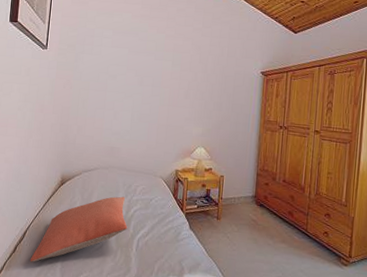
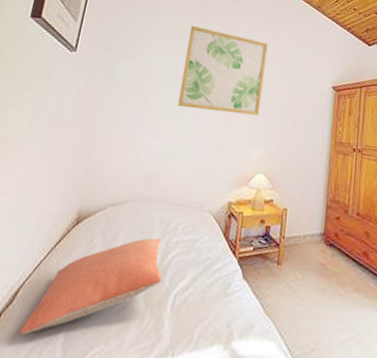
wall art: none [130,22,204,99] -> present [177,25,268,116]

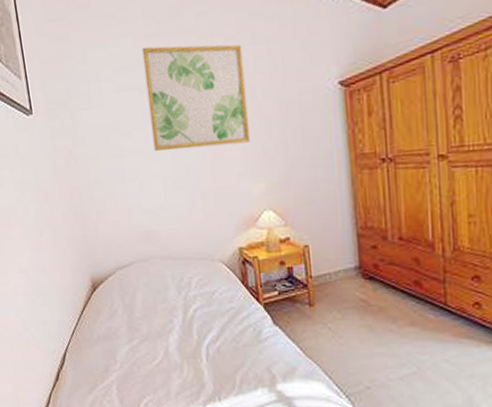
pillow: present [18,237,162,335] -> none [78,294,190,390]

